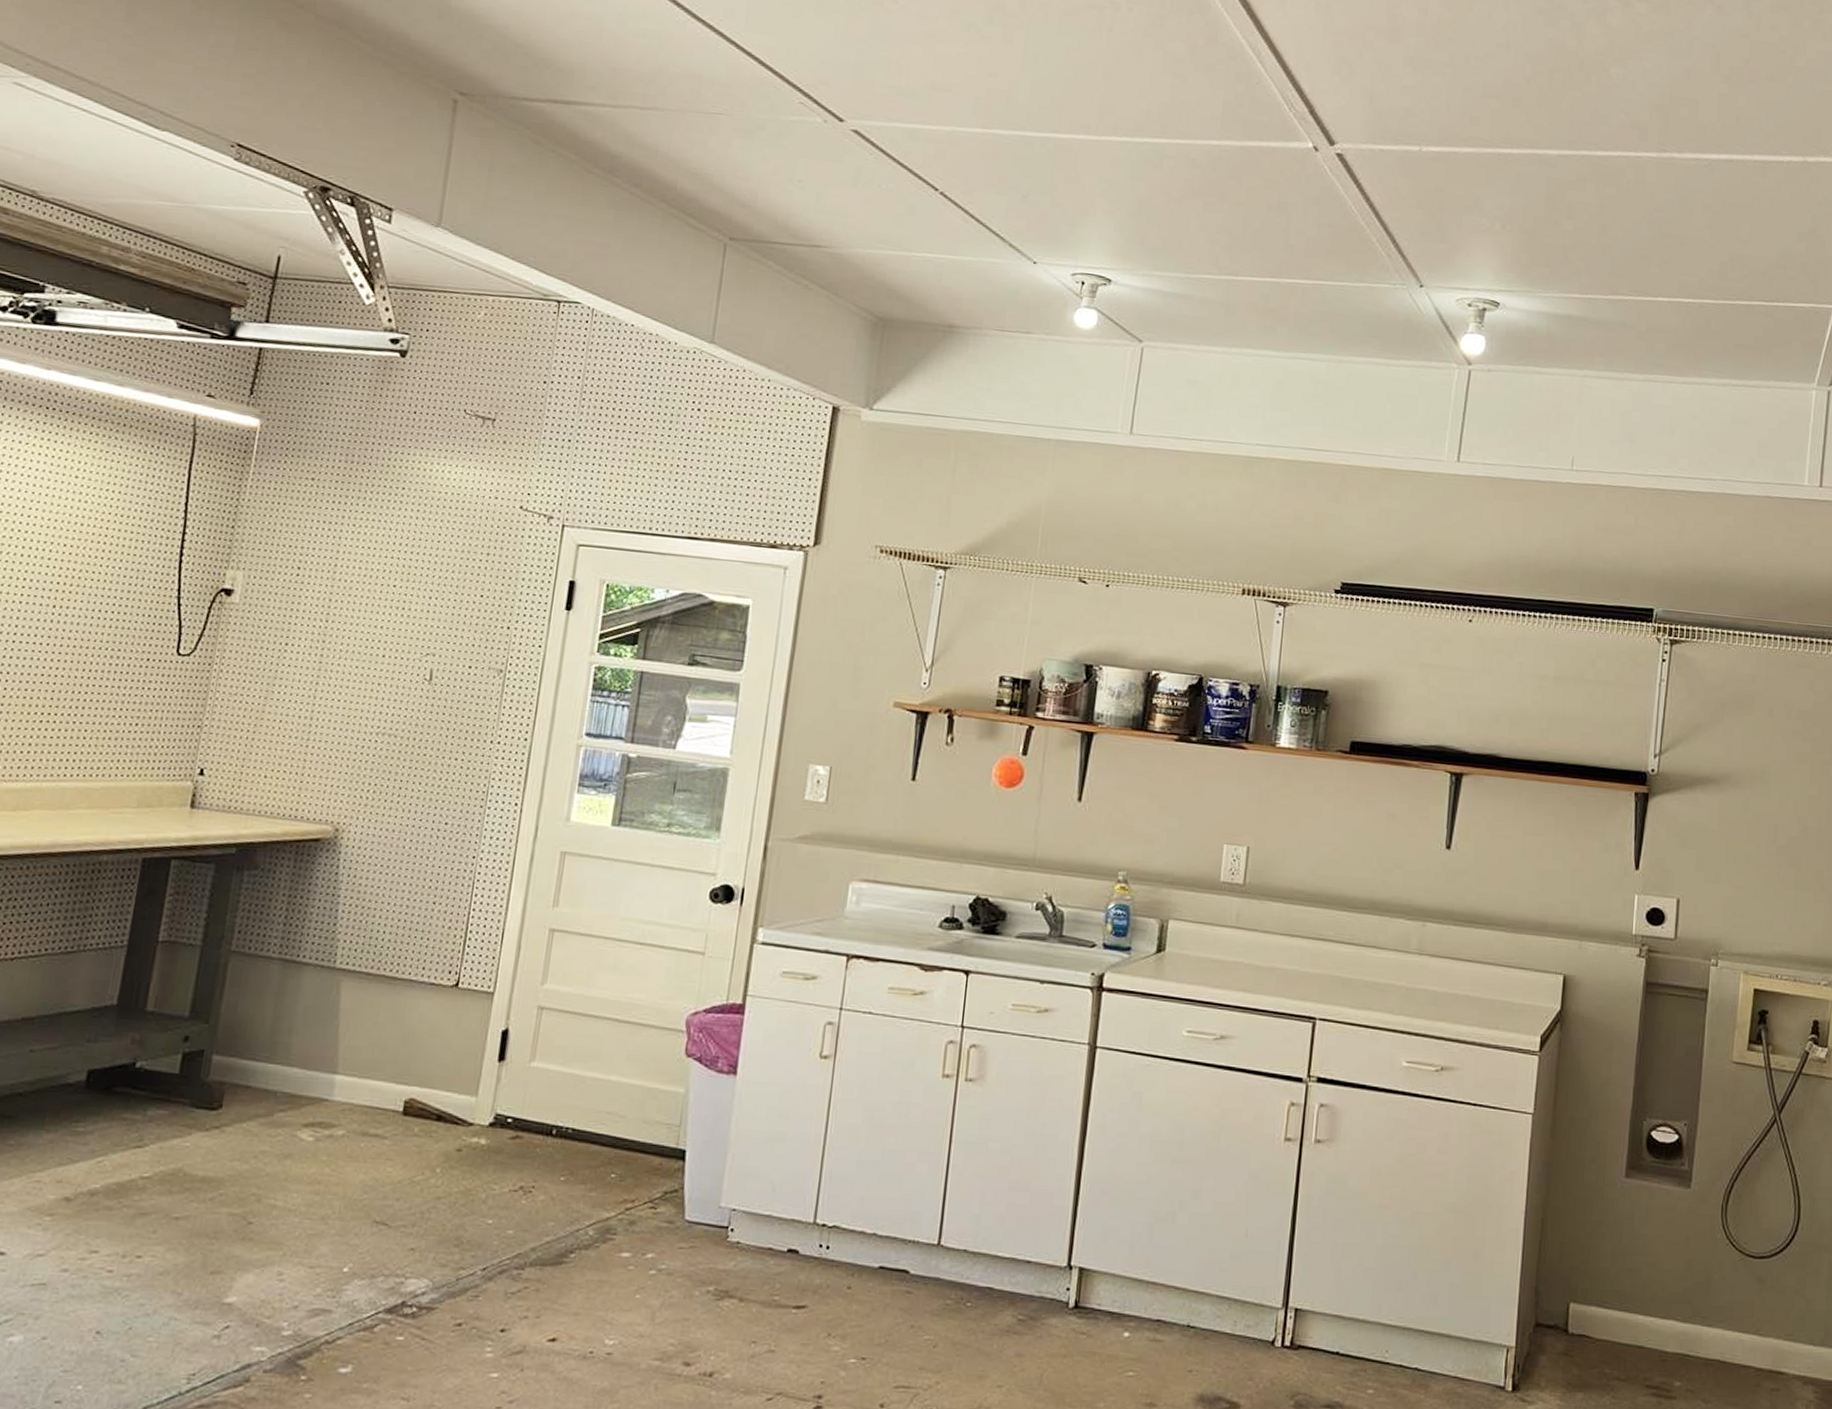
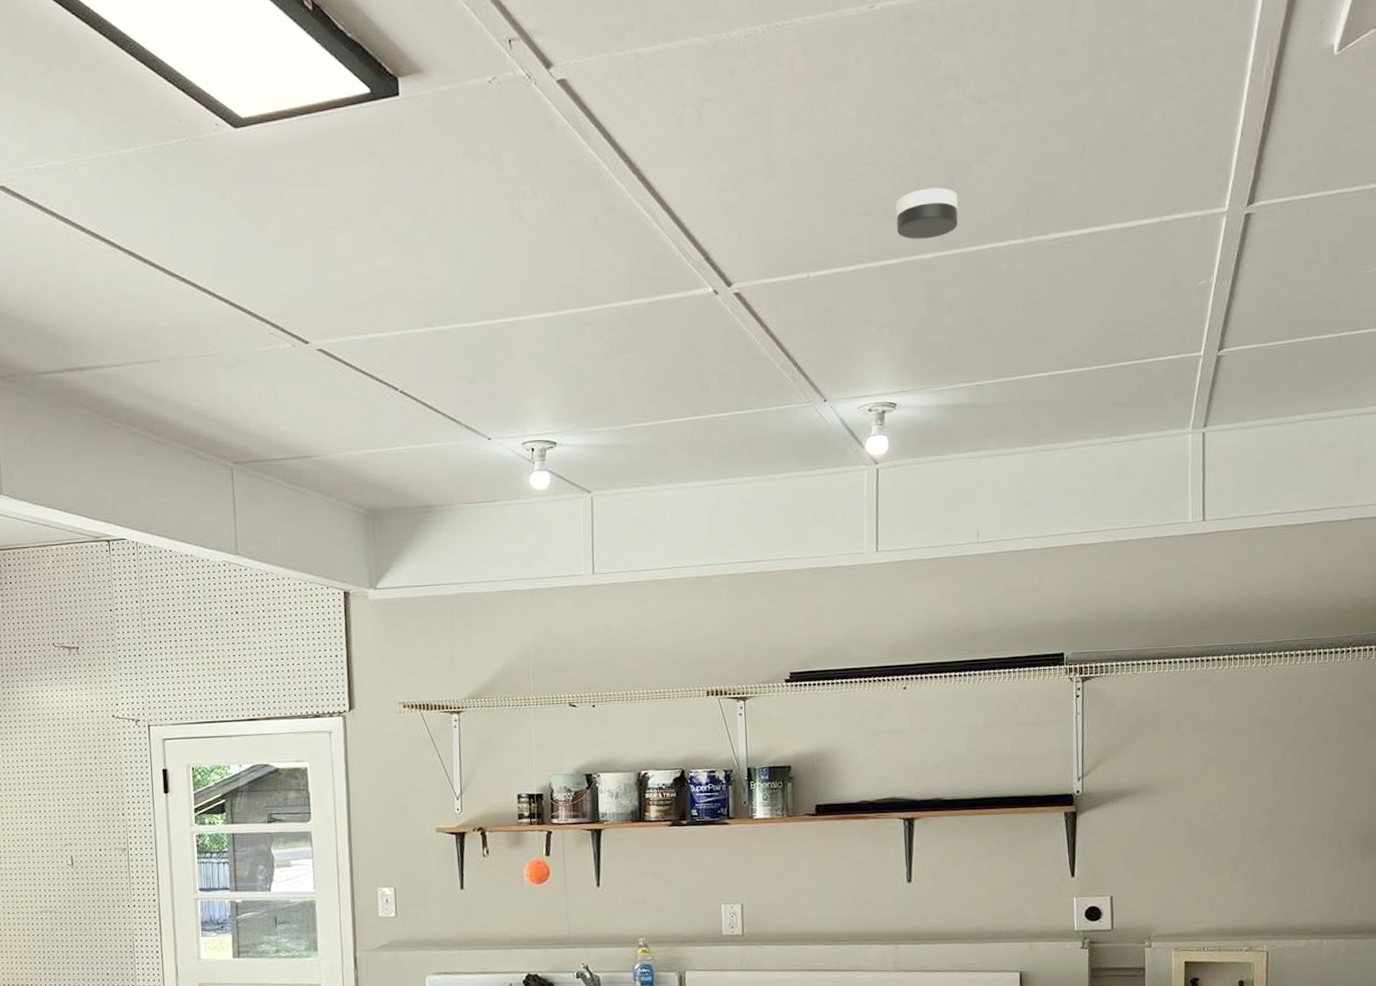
smoke detector: none [1523,81,1592,135] -> present [896,187,958,239]

